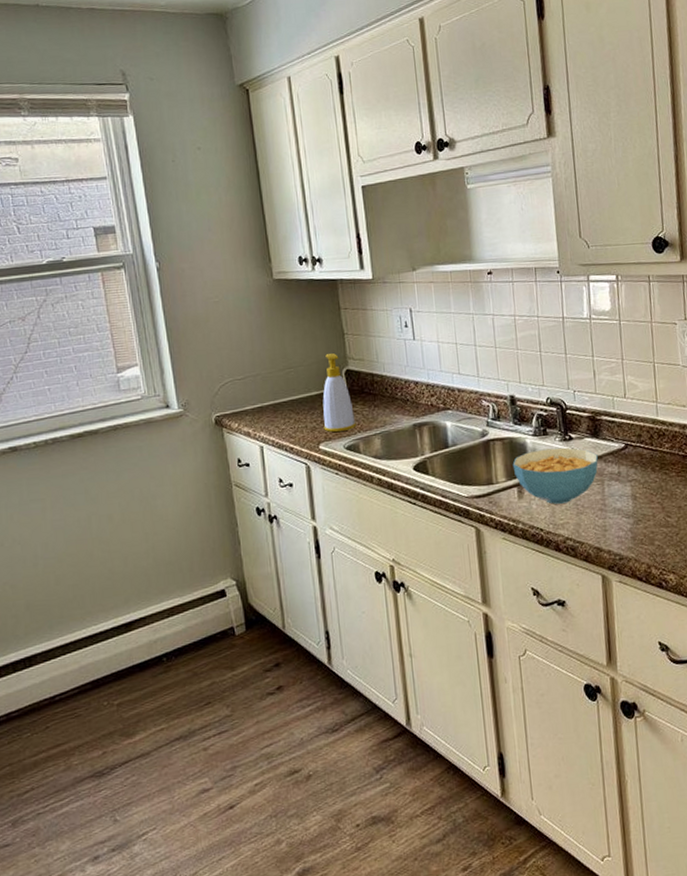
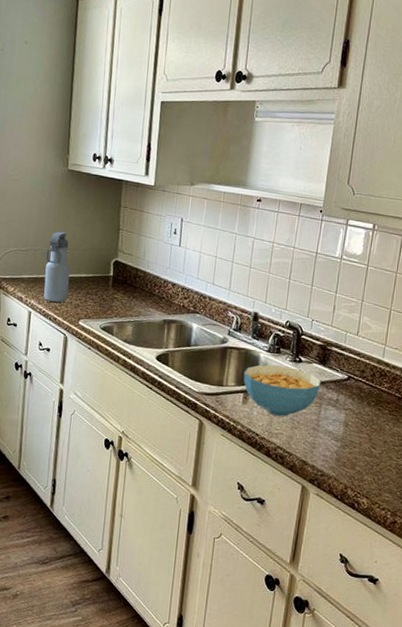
water bottle: none [267,349,302,431] -> present [43,231,70,303]
soap bottle: present [322,353,357,433] -> none [85,244,115,314]

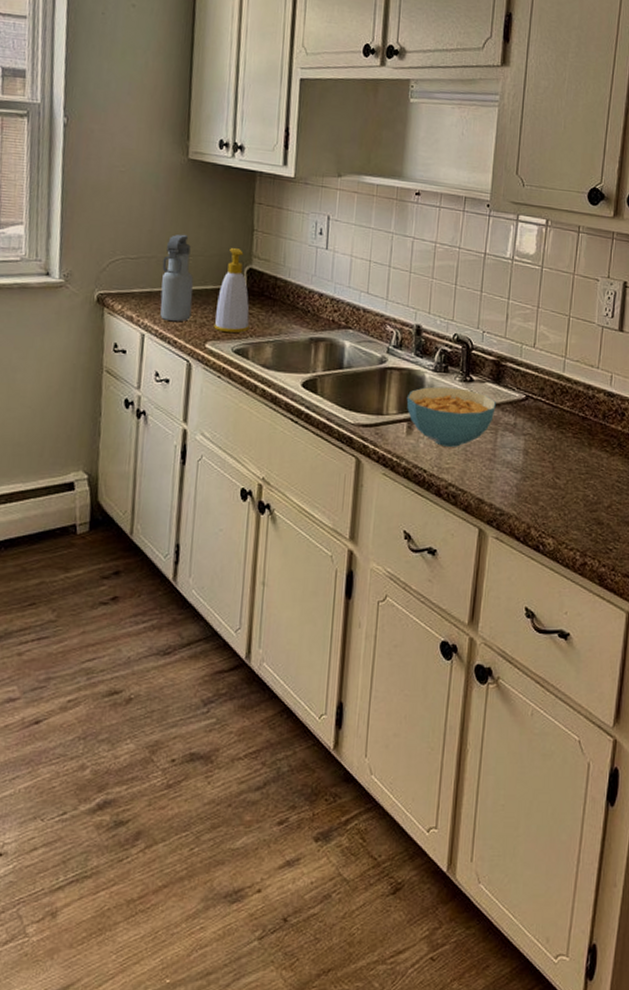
soap bottle: none [85,244,115,314] -> present [213,248,250,334]

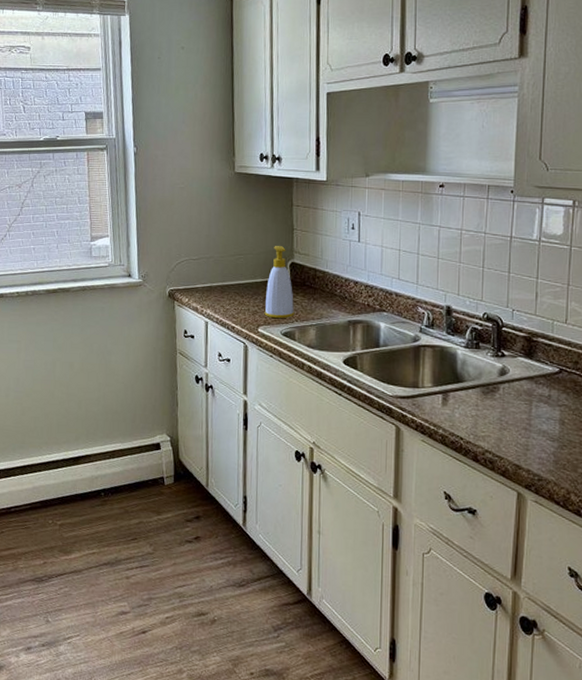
water bottle: present [160,234,194,322] -> none [219,236,246,311]
cereal bowl: present [406,386,496,447] -> none [440,361,529,417]

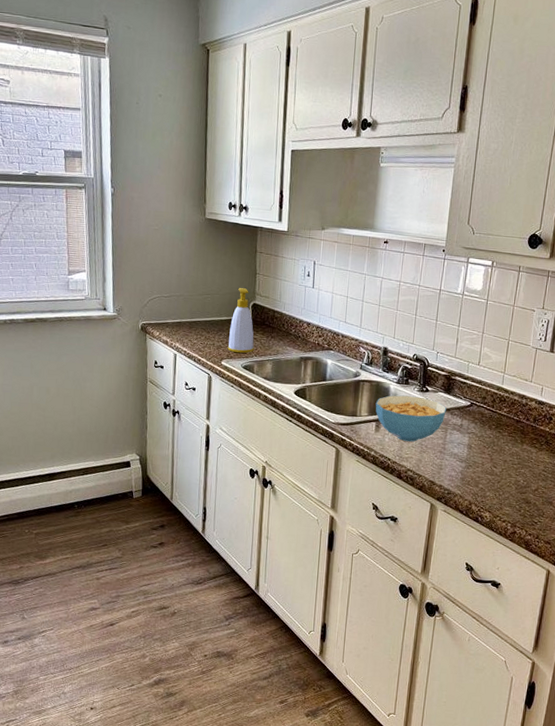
cereal bowl: none [440,361,529,417] -> present [375,395,446,442]

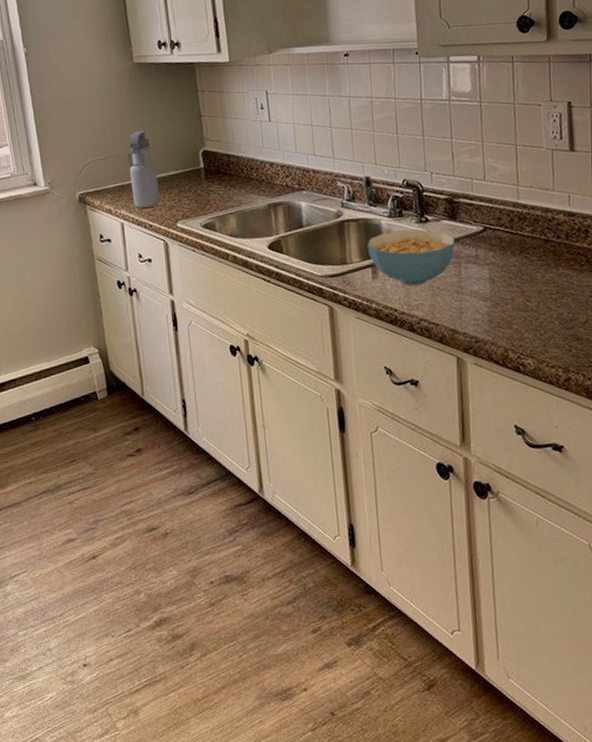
water bottle: none [187,277,212,345] -> present [127,130,160,209]
soap bottle: present [227,288,255,354] -> none [180,135,213,211]

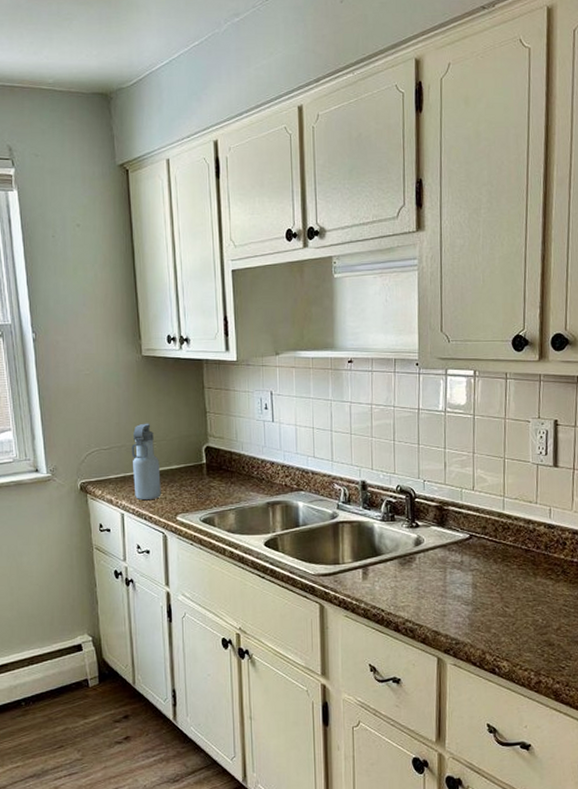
cereal bowl: present [367,229,455,285] -> none [359,534,442,587]

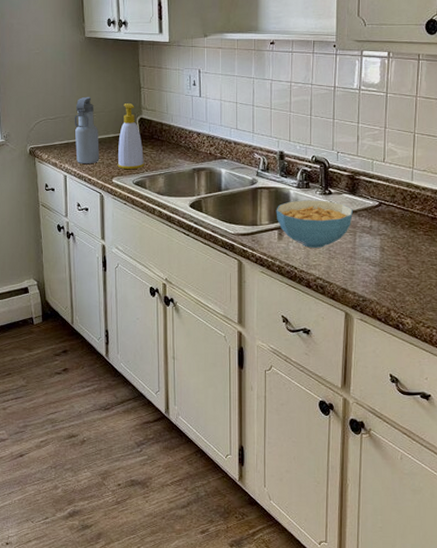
soap bottle: none [182,430,213,506] -> present [117,103,145,170]
cereal bowl: none [359,534,442,587] -> present [276,200,353,248]

